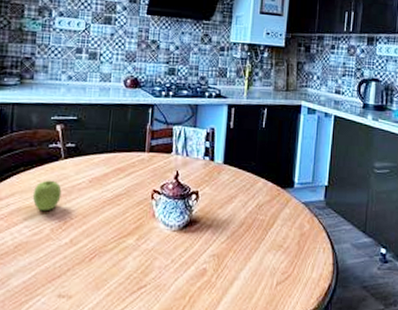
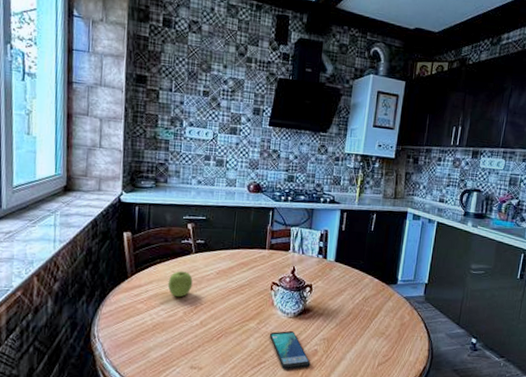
smartphone: none [150,246,199,295] -> present [269,330,311,370]

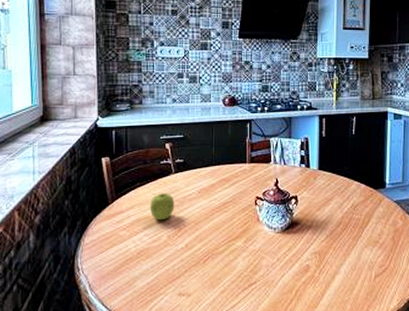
smartphone: present [269,330,311,370] -> none [257,246,304,290]

